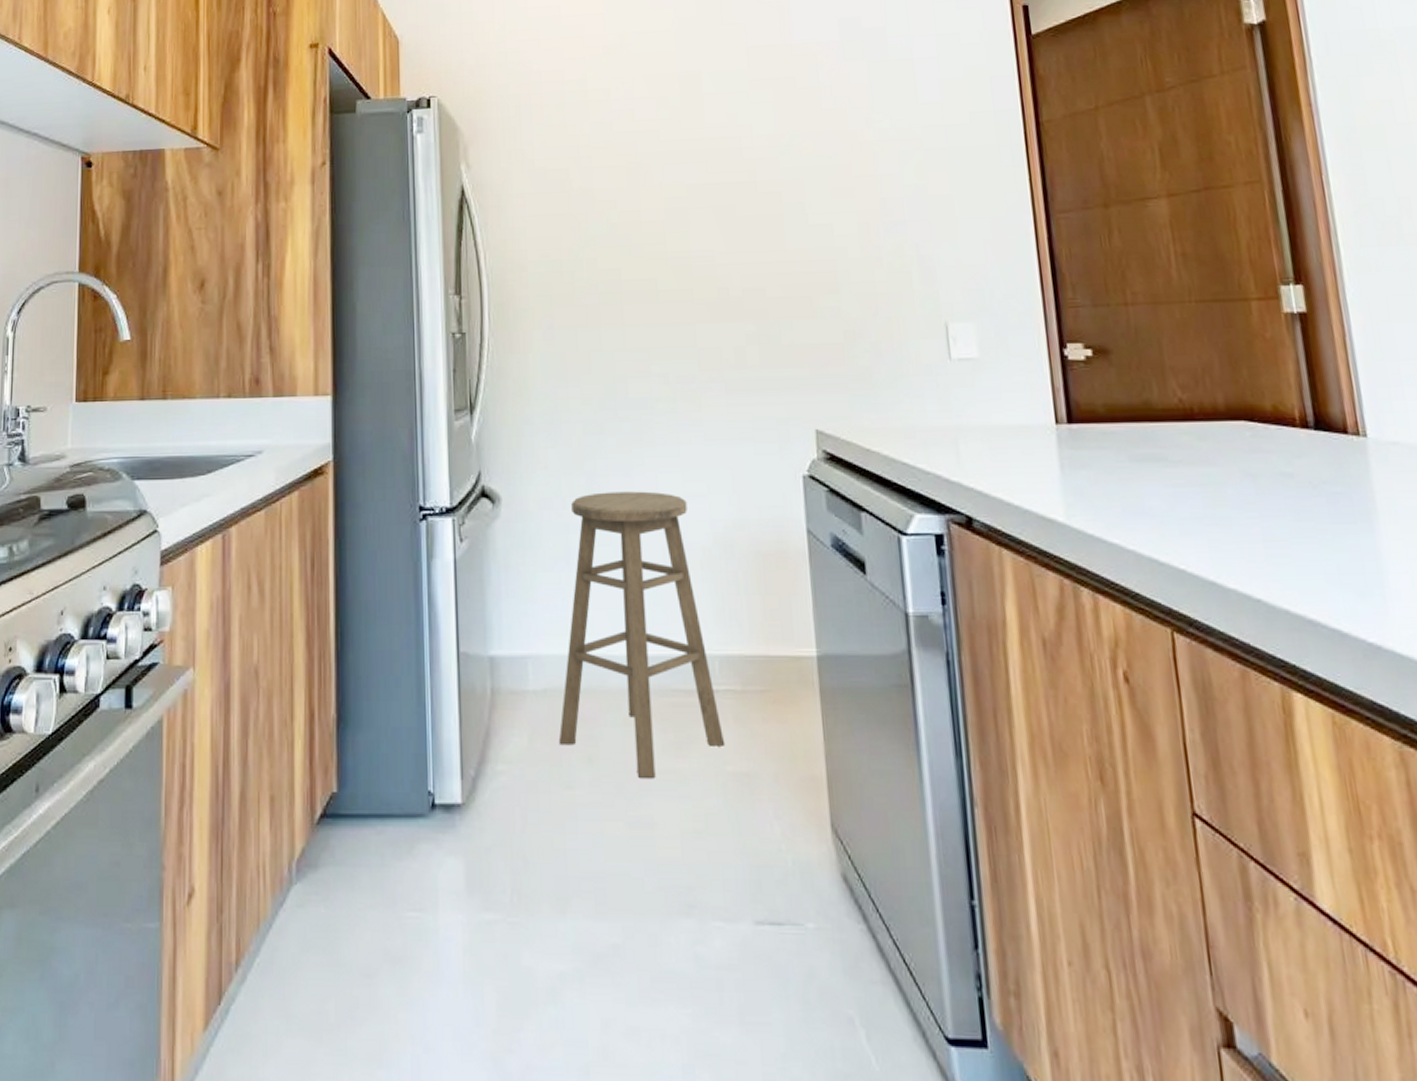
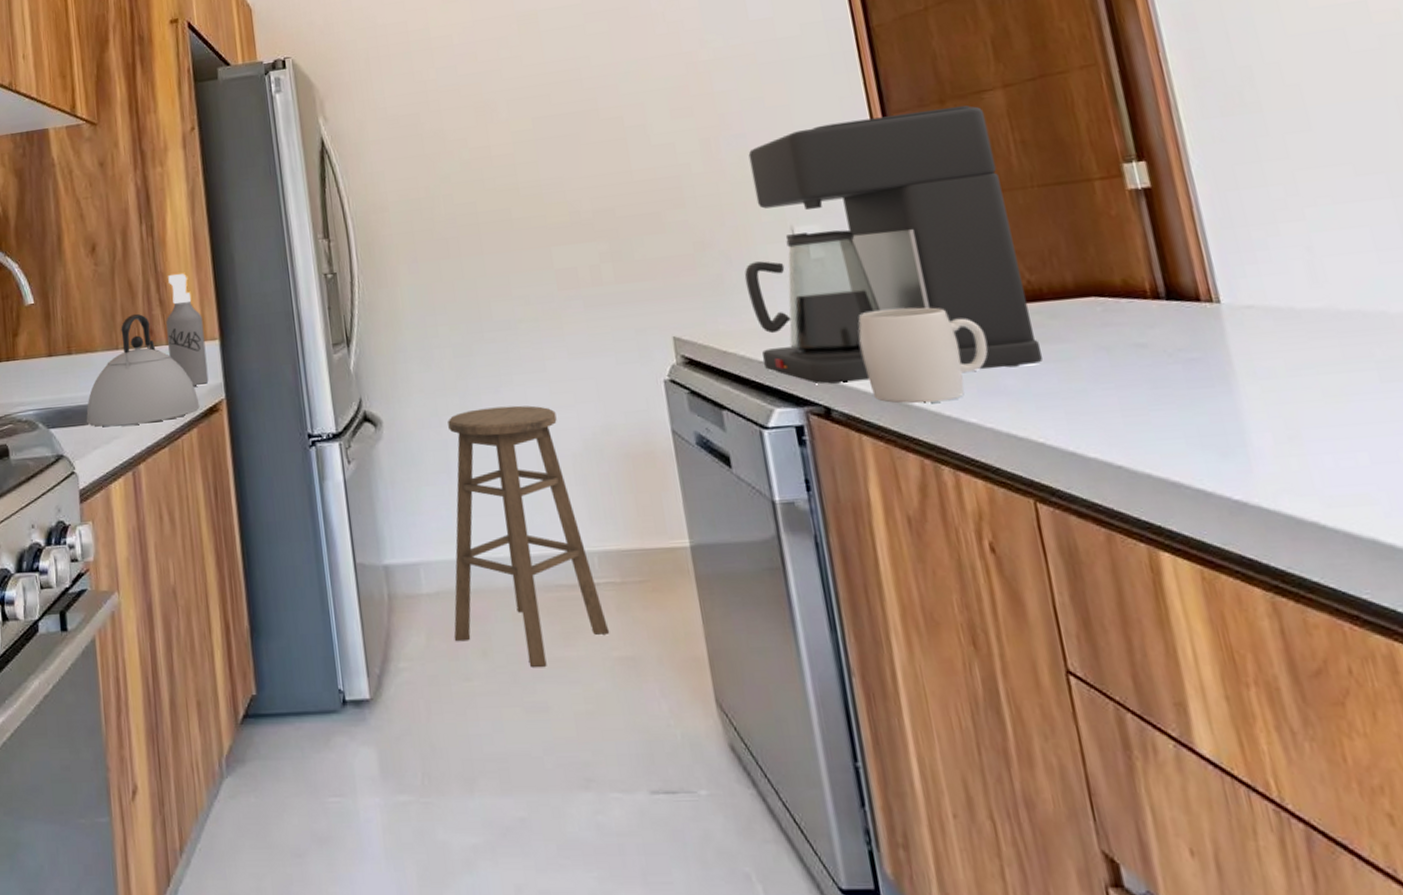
kettle: none [175,359,304,483] -> present [86,313,200,427]
spray bottle: none [275,320,316,445] -> present [166,274,209,387]
coffee maker: none [894,212,1189,493] -> present [744,105,1043,385]
mug: none [1006,417,1135,520] -> present [858,307,988,404]

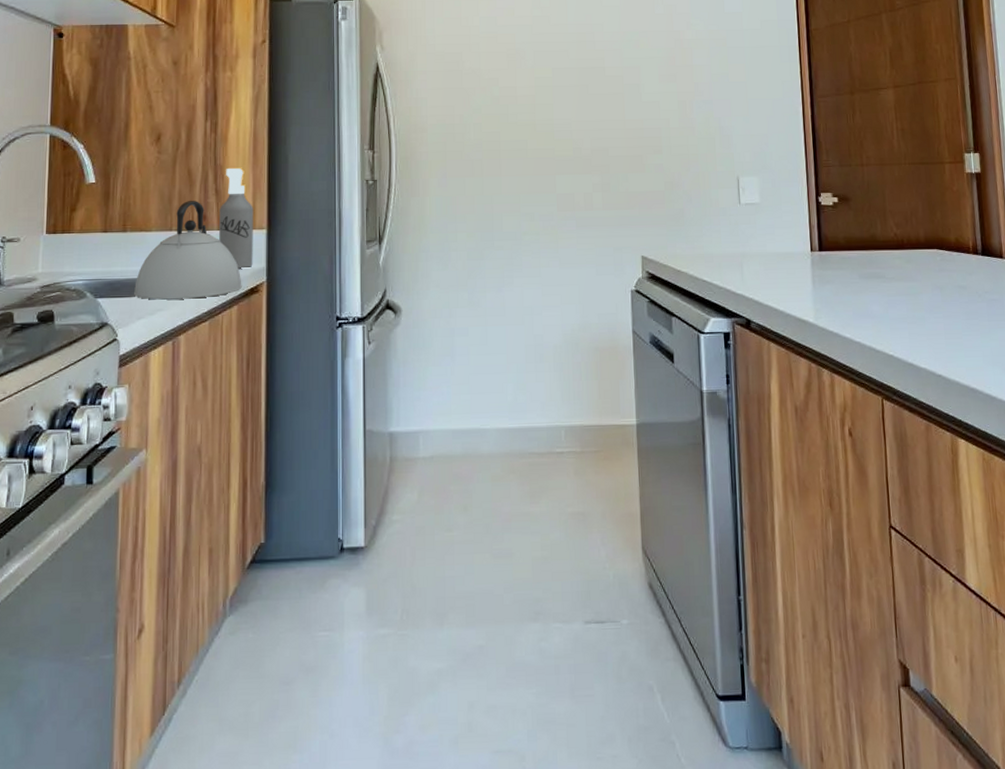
bar stool: present [448,405,610,667] -> none [442,303,567,520]
coffee maker: present [744,105,1043,385] -> none [699,98,898,302]
mug: present [858,307,988,404] -> none [776,246,863,321]

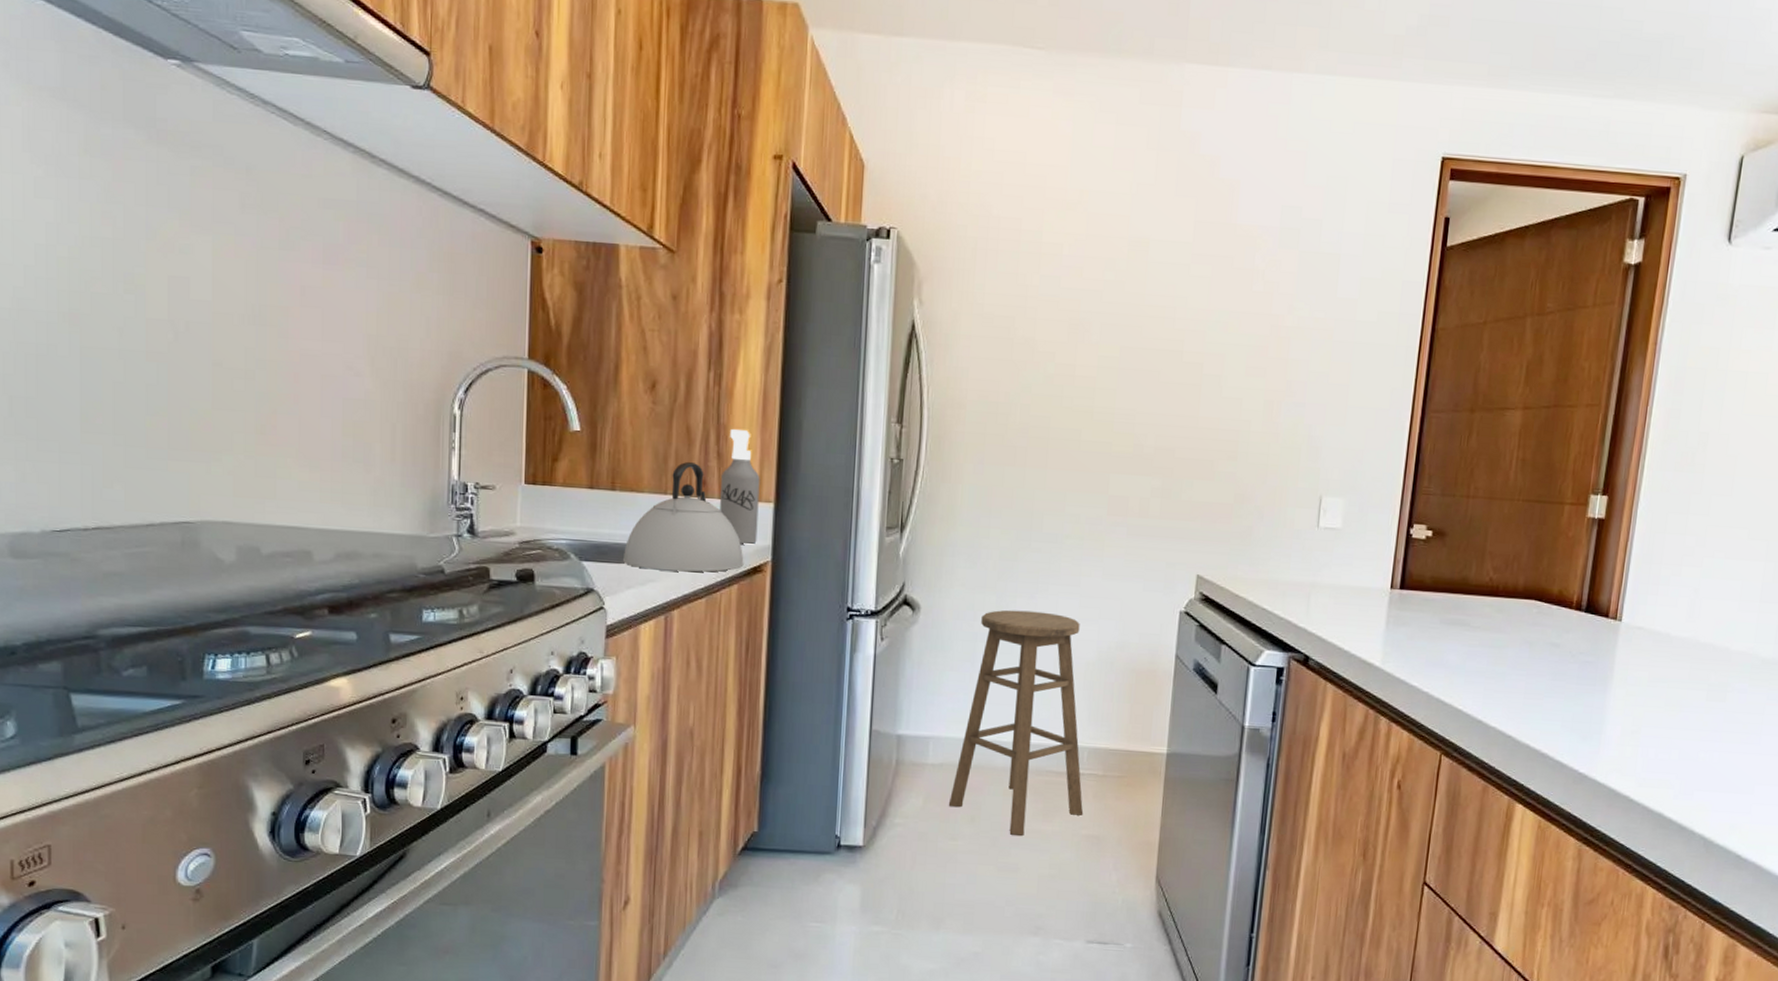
bar stool: none [442,303,567,520] -> present [949,610,1084,836]

